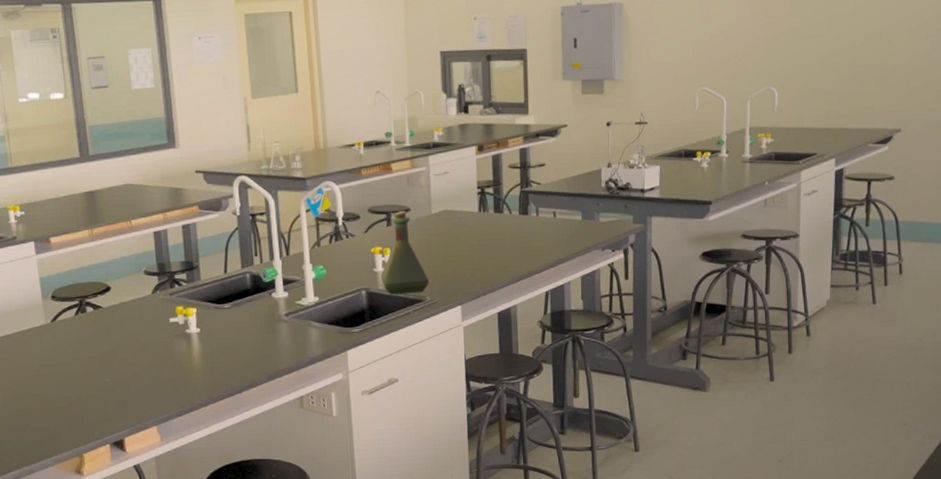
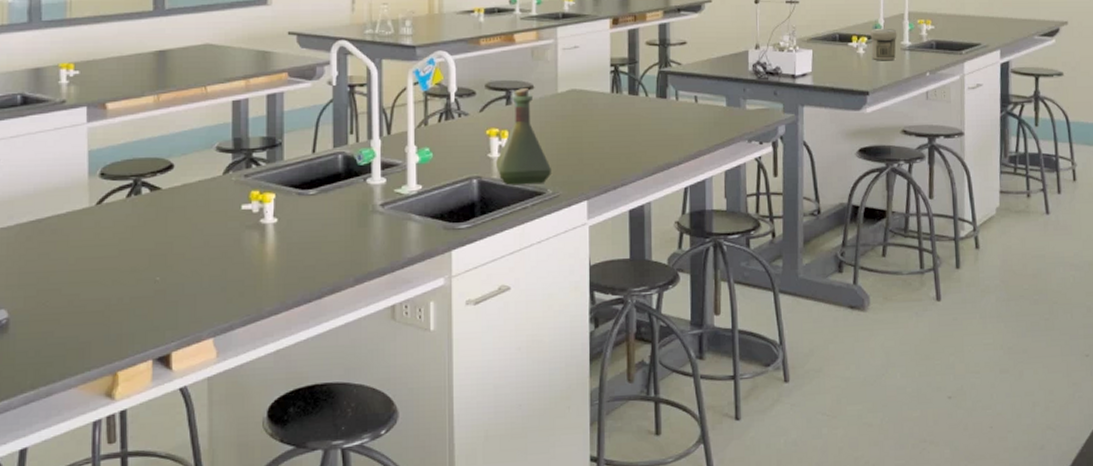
jar: none [714,143,739,173] -> present [870,28,897,61]

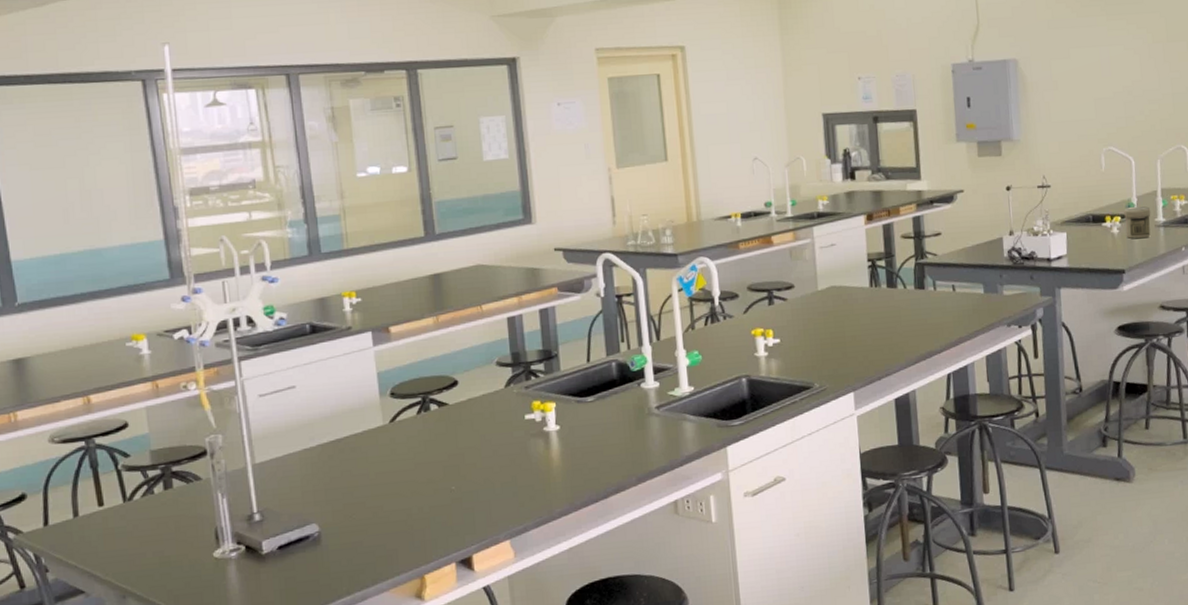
flask: present [496,88,551,186] -> none [763,288,817,382]

